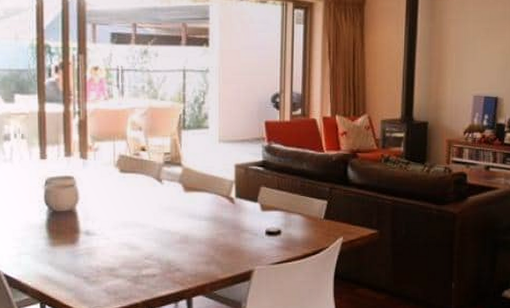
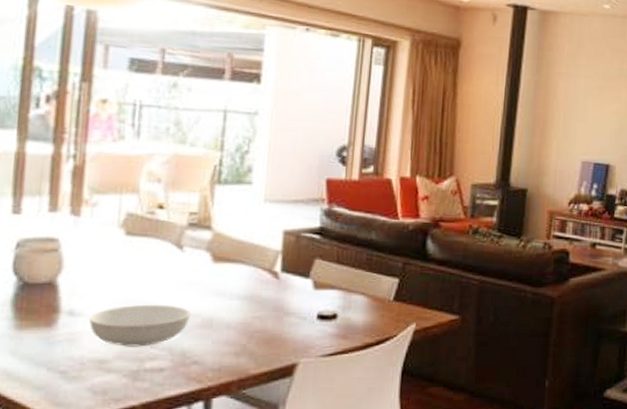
serving bowl: none [101,225,172,258] -> present [89,304,191,347]

